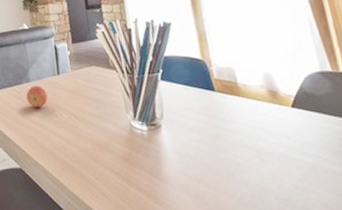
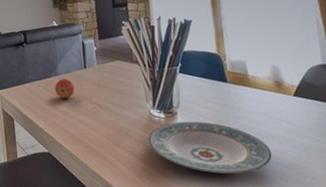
plate: none [130,135,274,197] -> present [148,121,272,174]

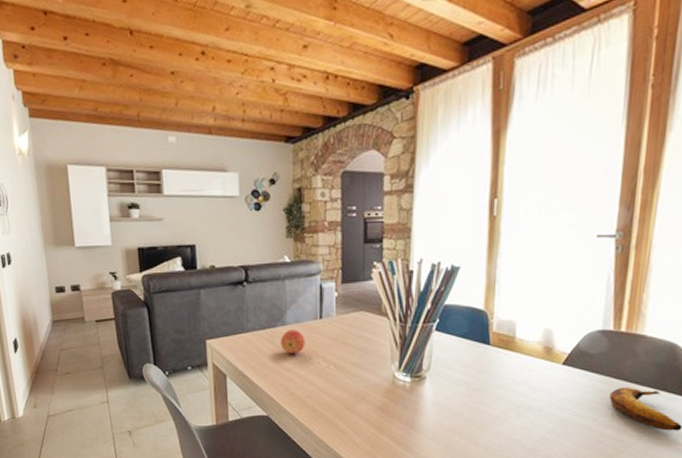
plate: present [148,121,272,174] -> none [388,387,525,446]

